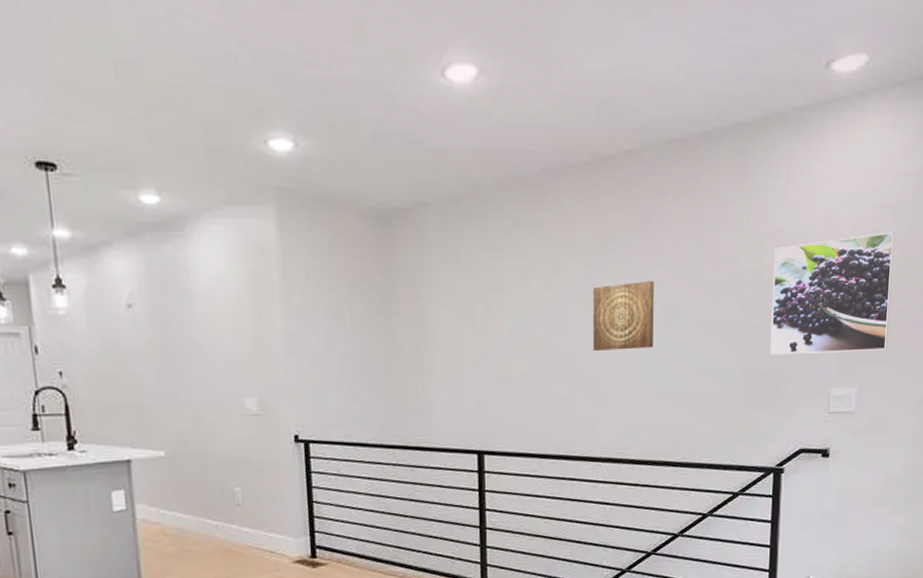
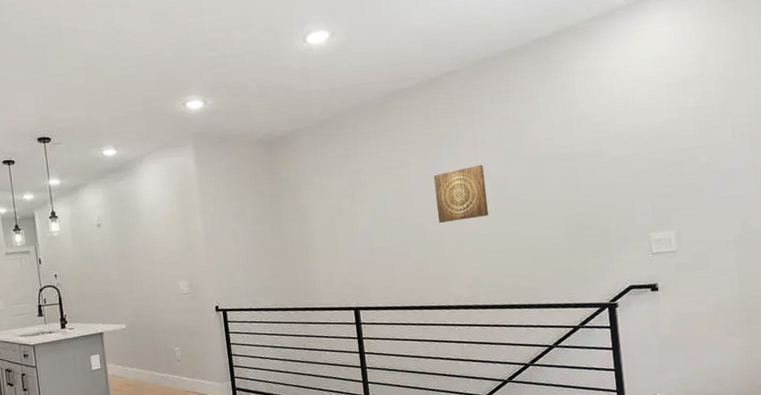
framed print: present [770,232,895,355] -> none [583,102,698,211]

